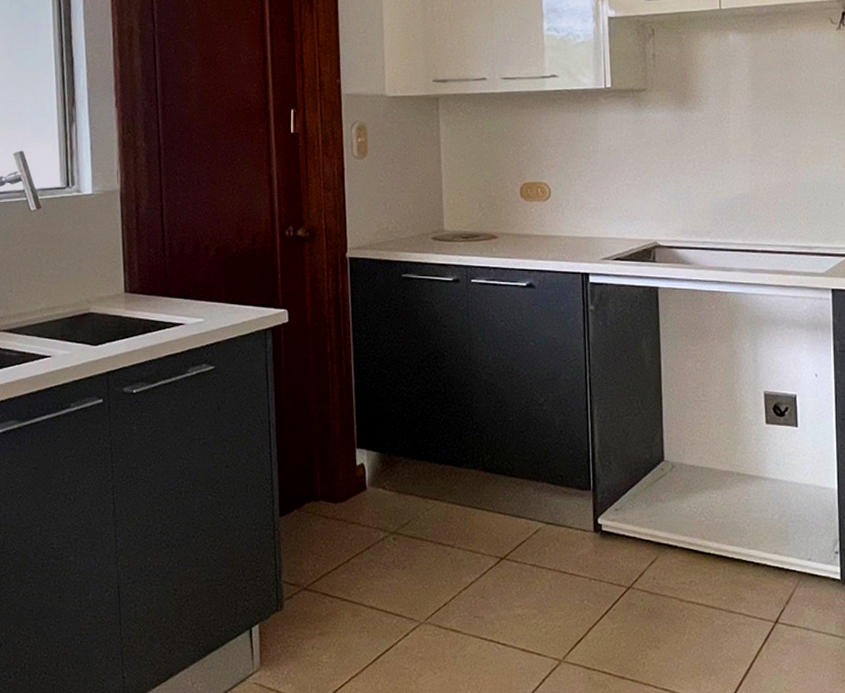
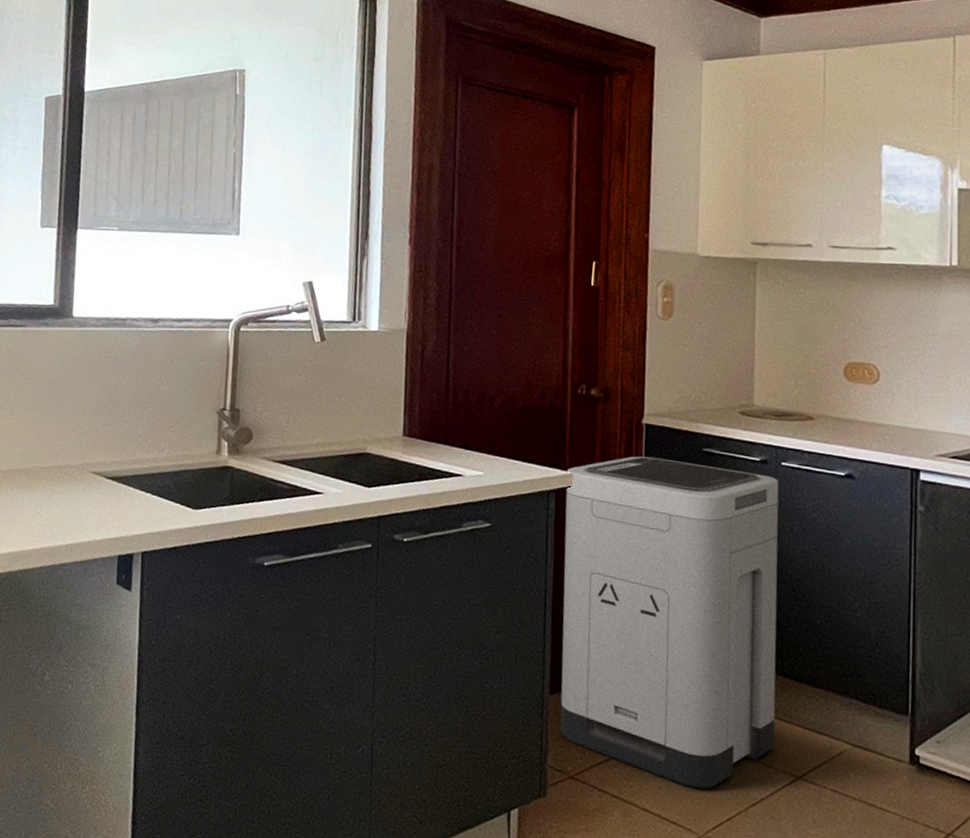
trash can: none [281,287,481,582] -> present [560,456,779,789]

